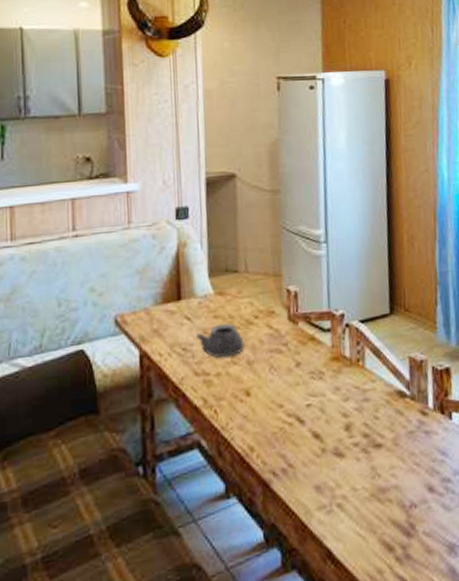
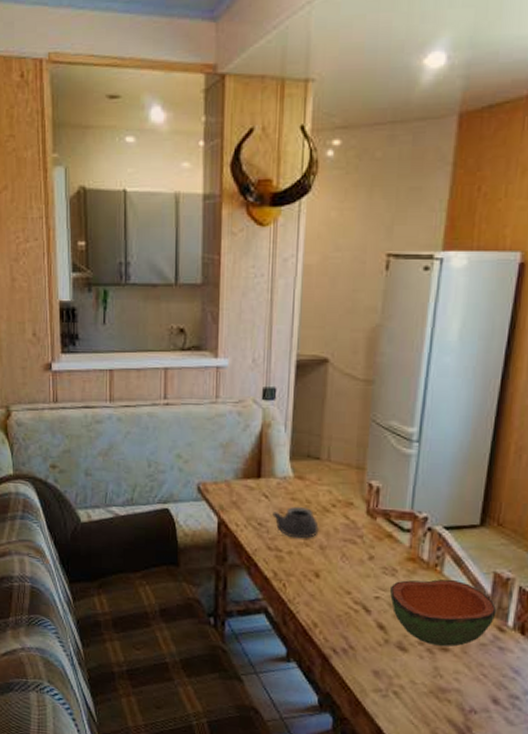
bowl: none [320,371,417,444] -> present [390,579,497,647]

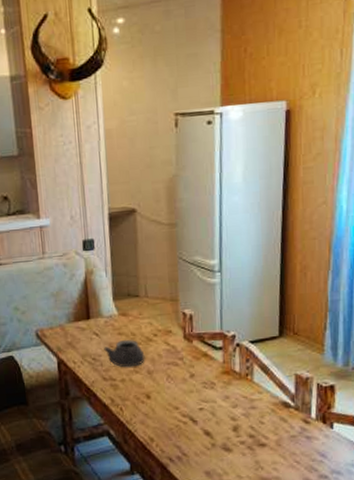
bowl: present [390,579,497,647] -> none [211,385,301,443]

